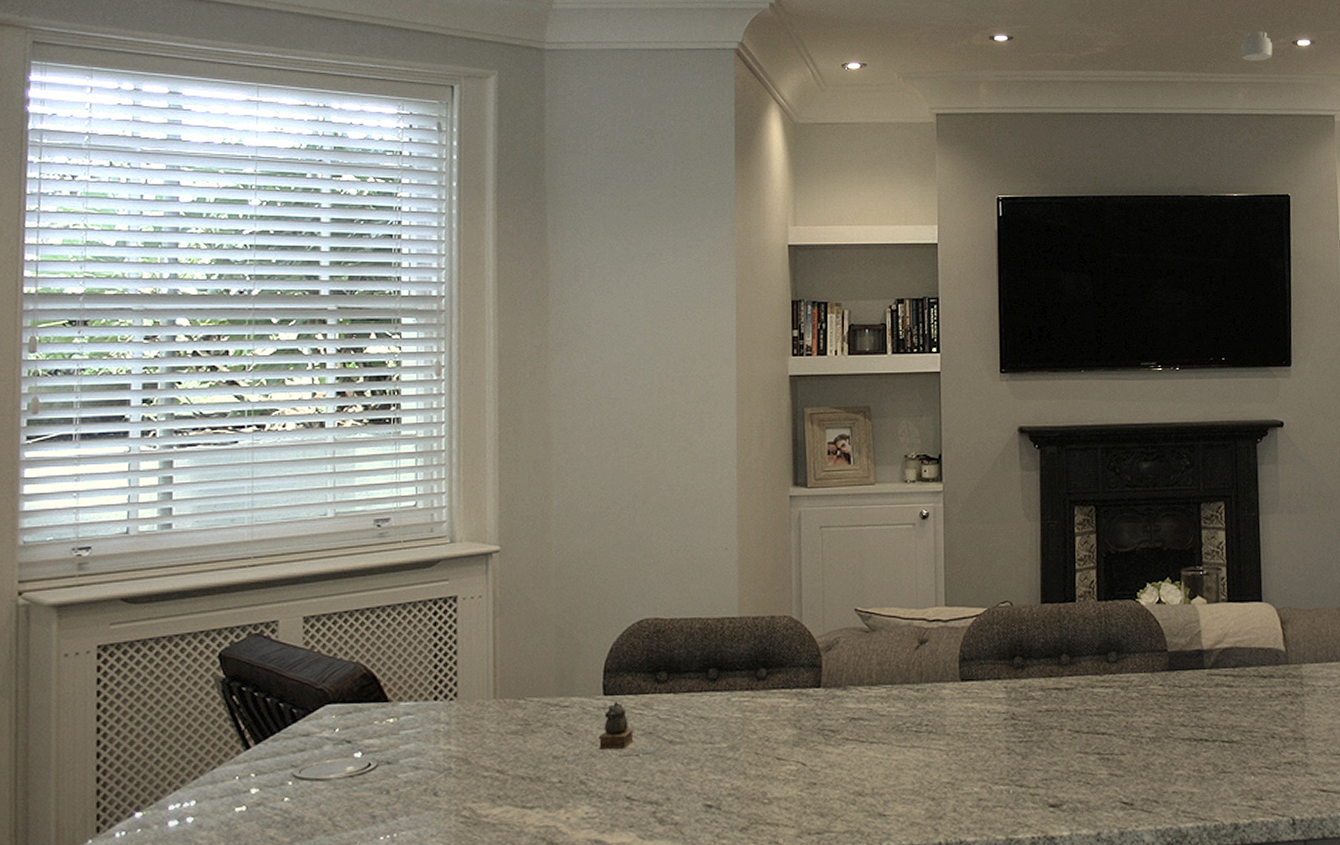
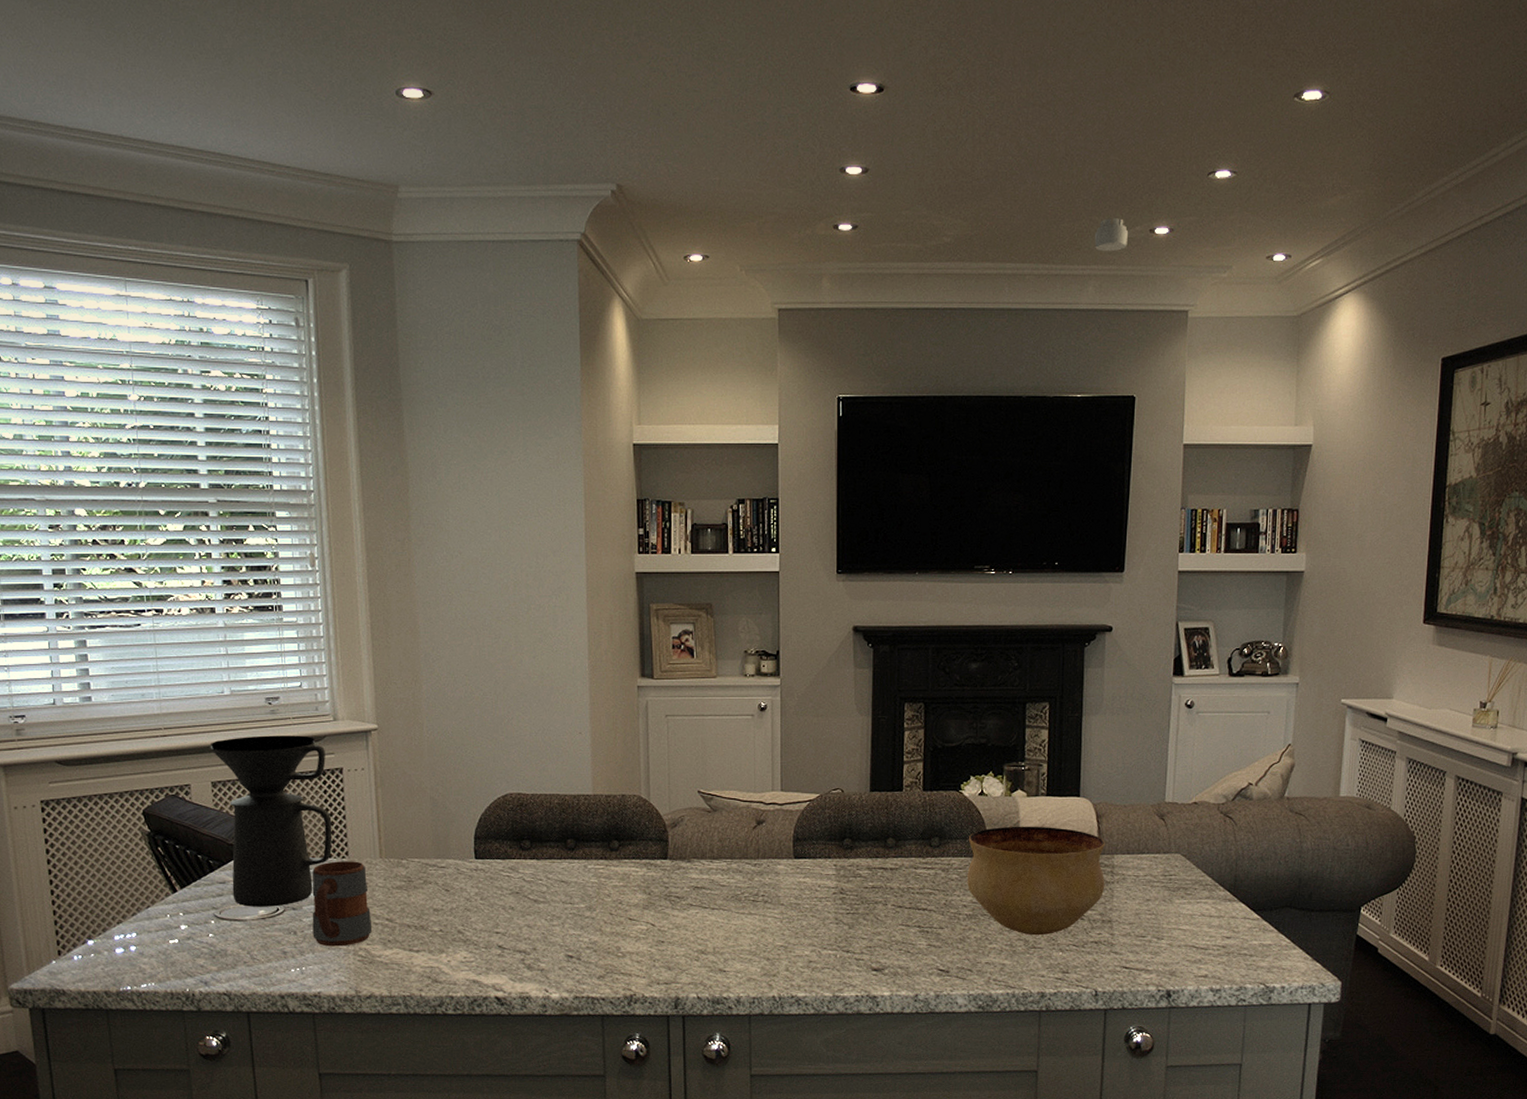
coffee maker: none [305,560,441,763] -> present [210,735,333,907]
mug: none [409,703,479,807] -> present [312,861,371,947]
teapot: present [566,701,664,761] -> none [445,864,529,913]
bowl: none [1148,635,1295,759] -> present [967,826,1105,936]

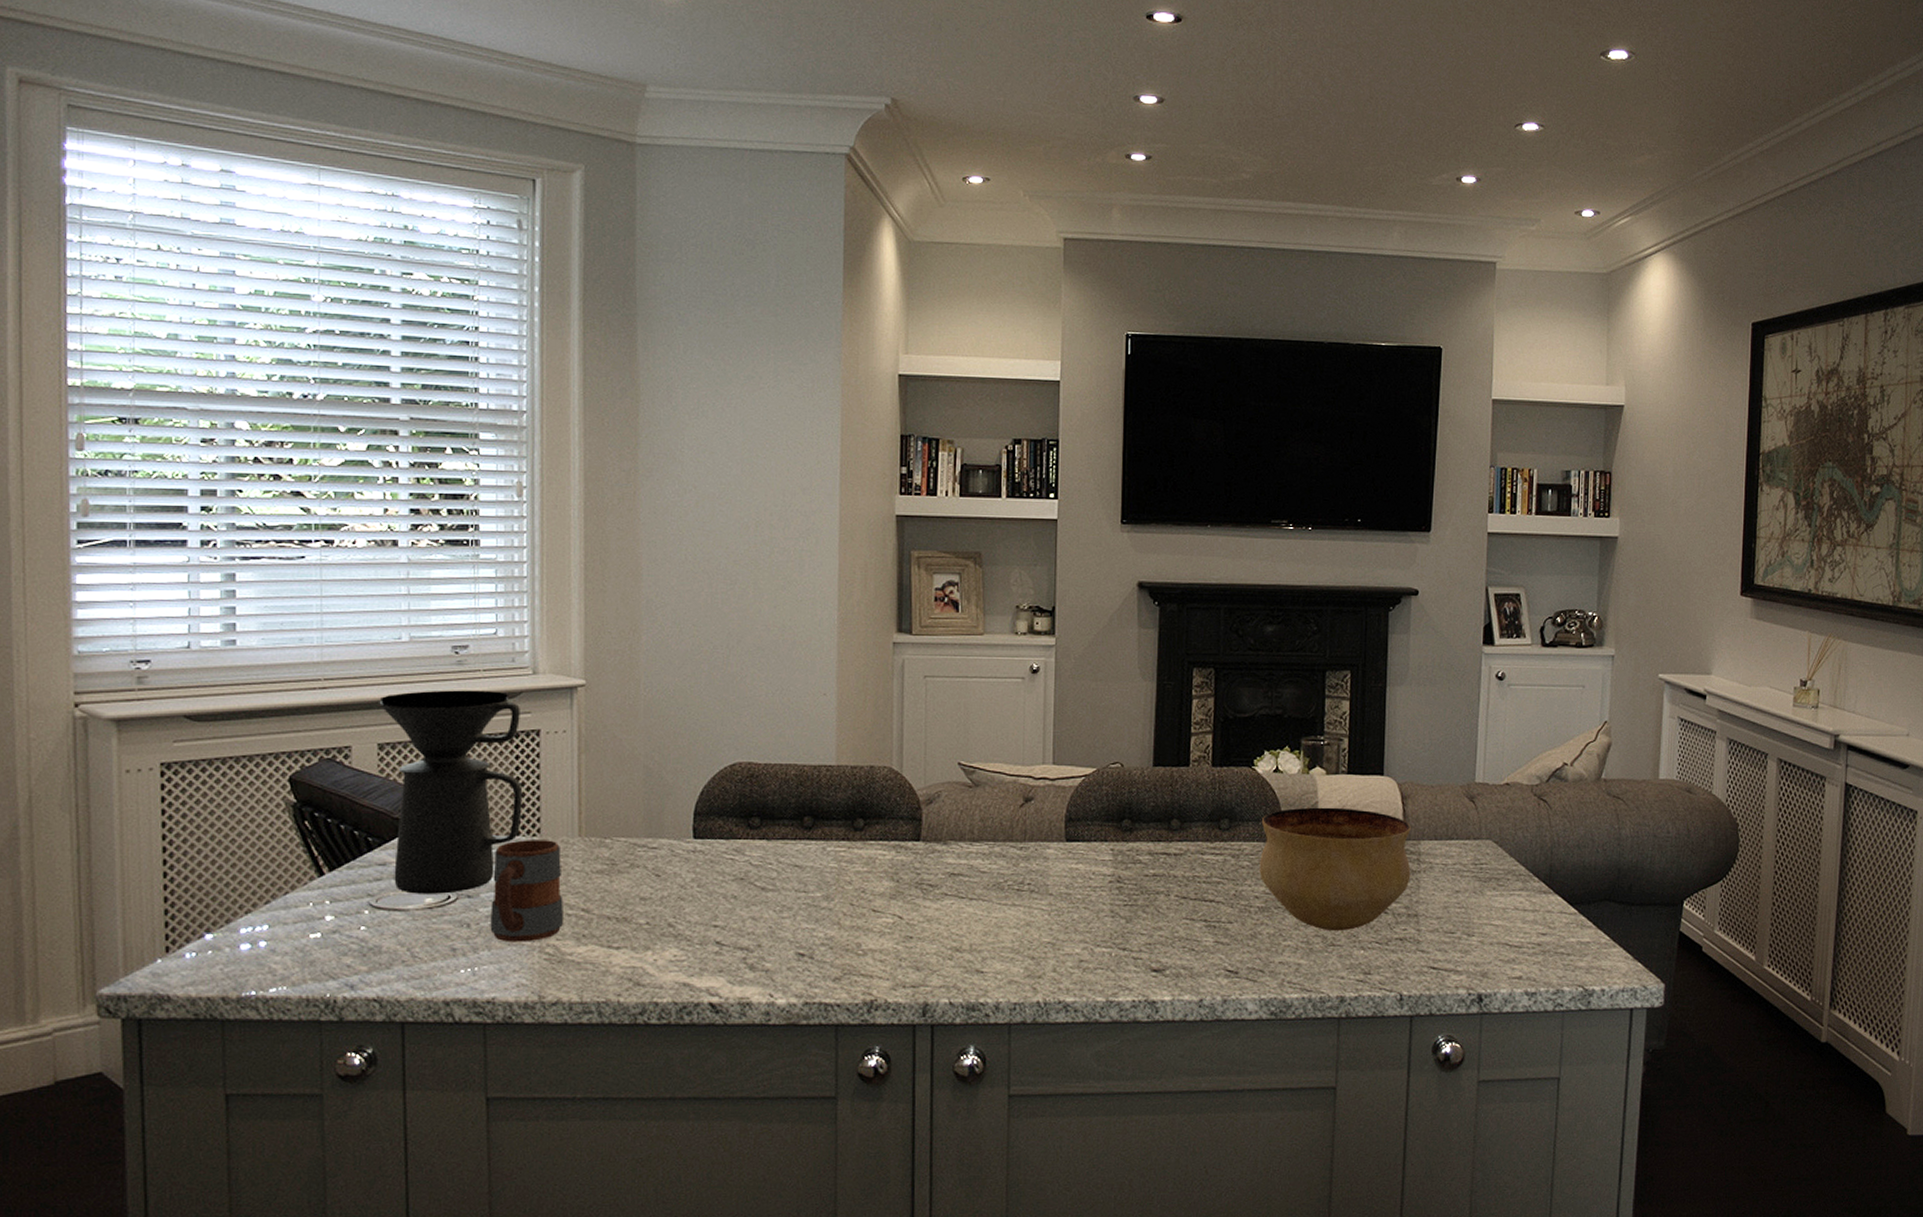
smoke detector: present [1094,218,1129,252] -> none [1399,164,1435,198]

